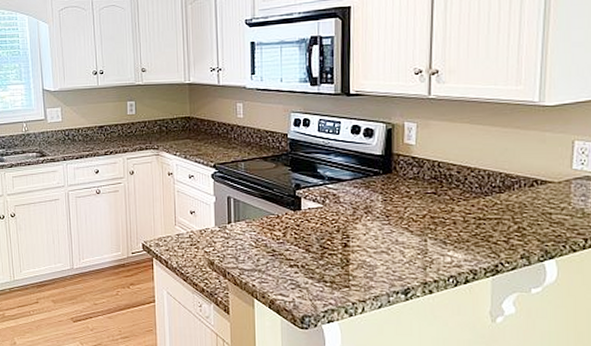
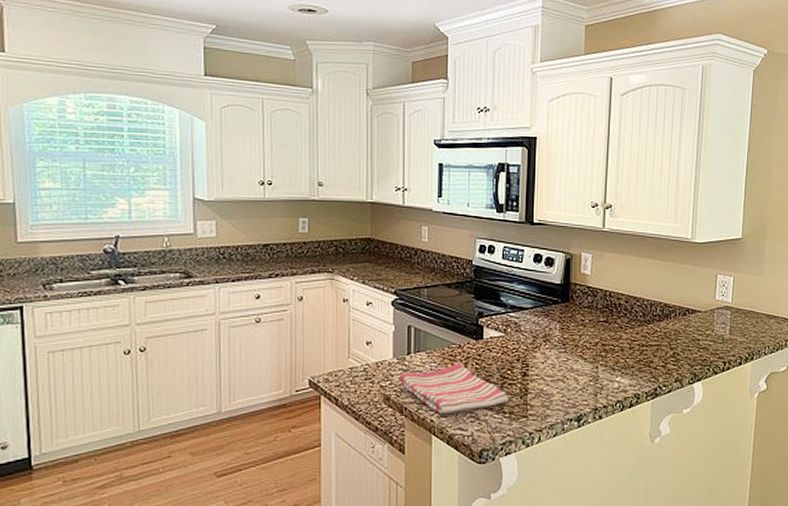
dish towel: none [222,231,329,281] -> present [400,362,509,415]

